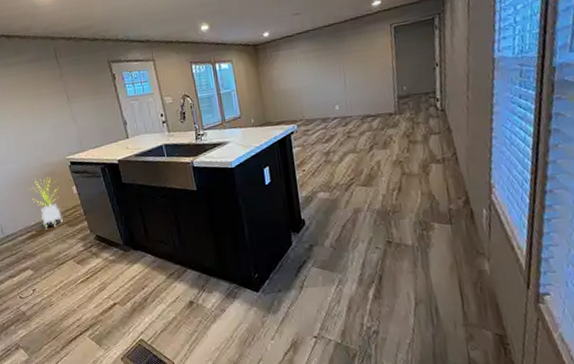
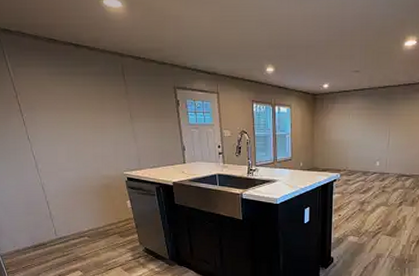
house plant: present [32,177,63,229] -> none [87,188,115,237]

